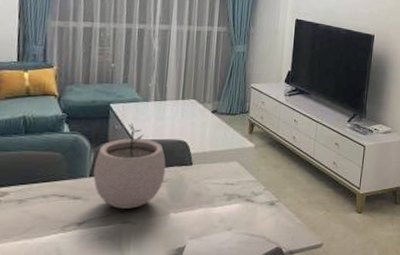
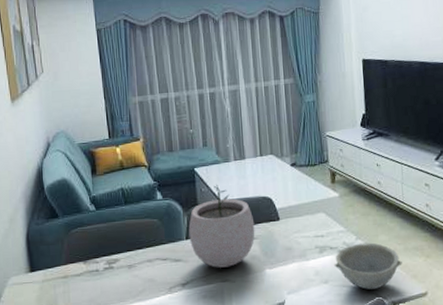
bowl: none [240,194,304,239] -> present [334,242,402,290]

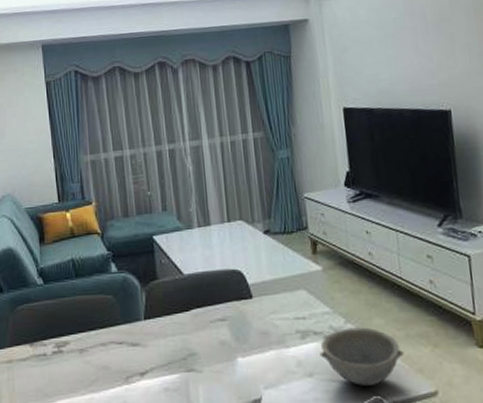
plant pot: present [188,184,255,268] -> none [147,254,224,355]

